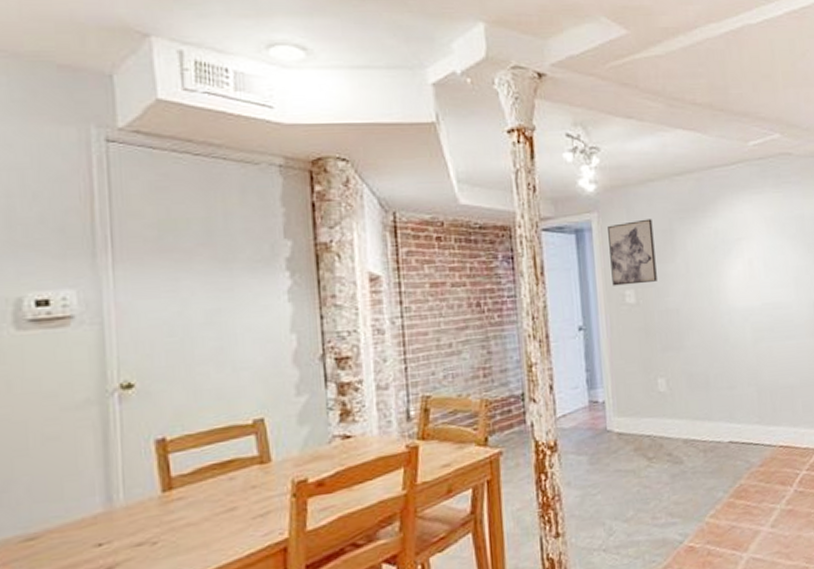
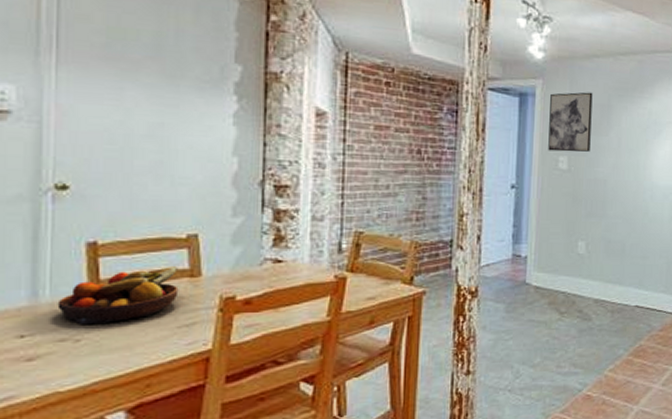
fruit bowl: none [132,455,250,526] -> present [57,267,179,324]

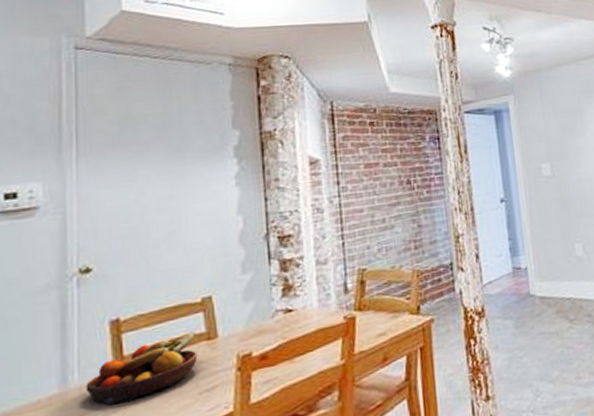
wall art: present [548,92,593,152] -> none [523,99,570,161]

